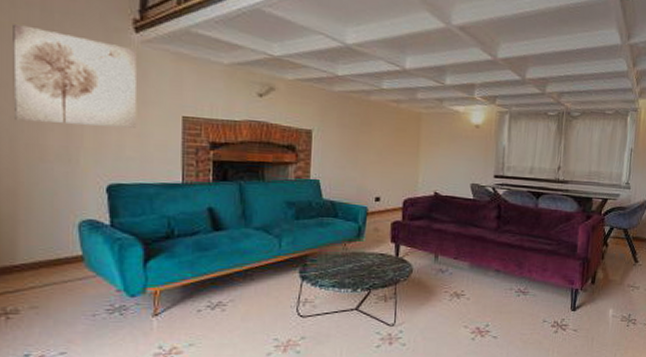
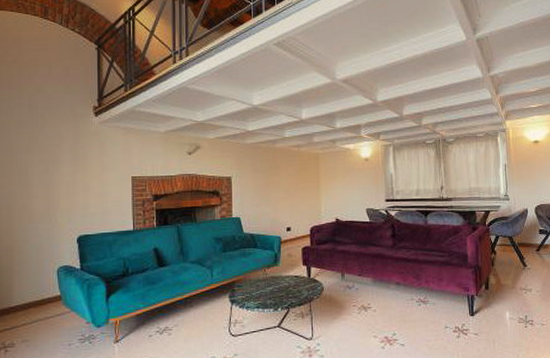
wall art: present [13,24,137,128] -> none [10,121,98,193]

